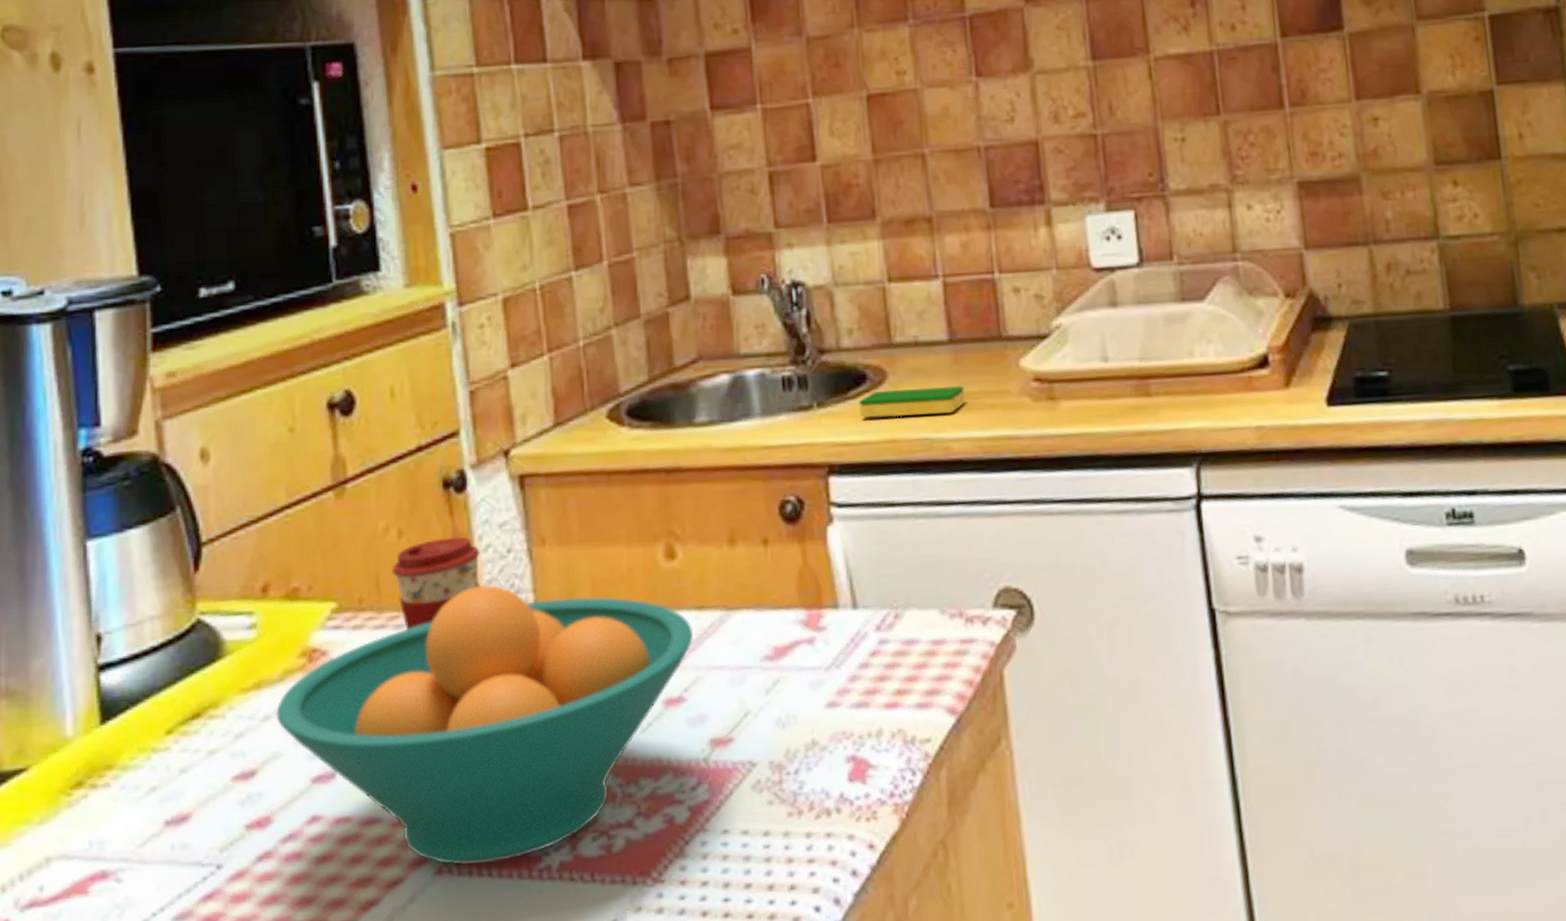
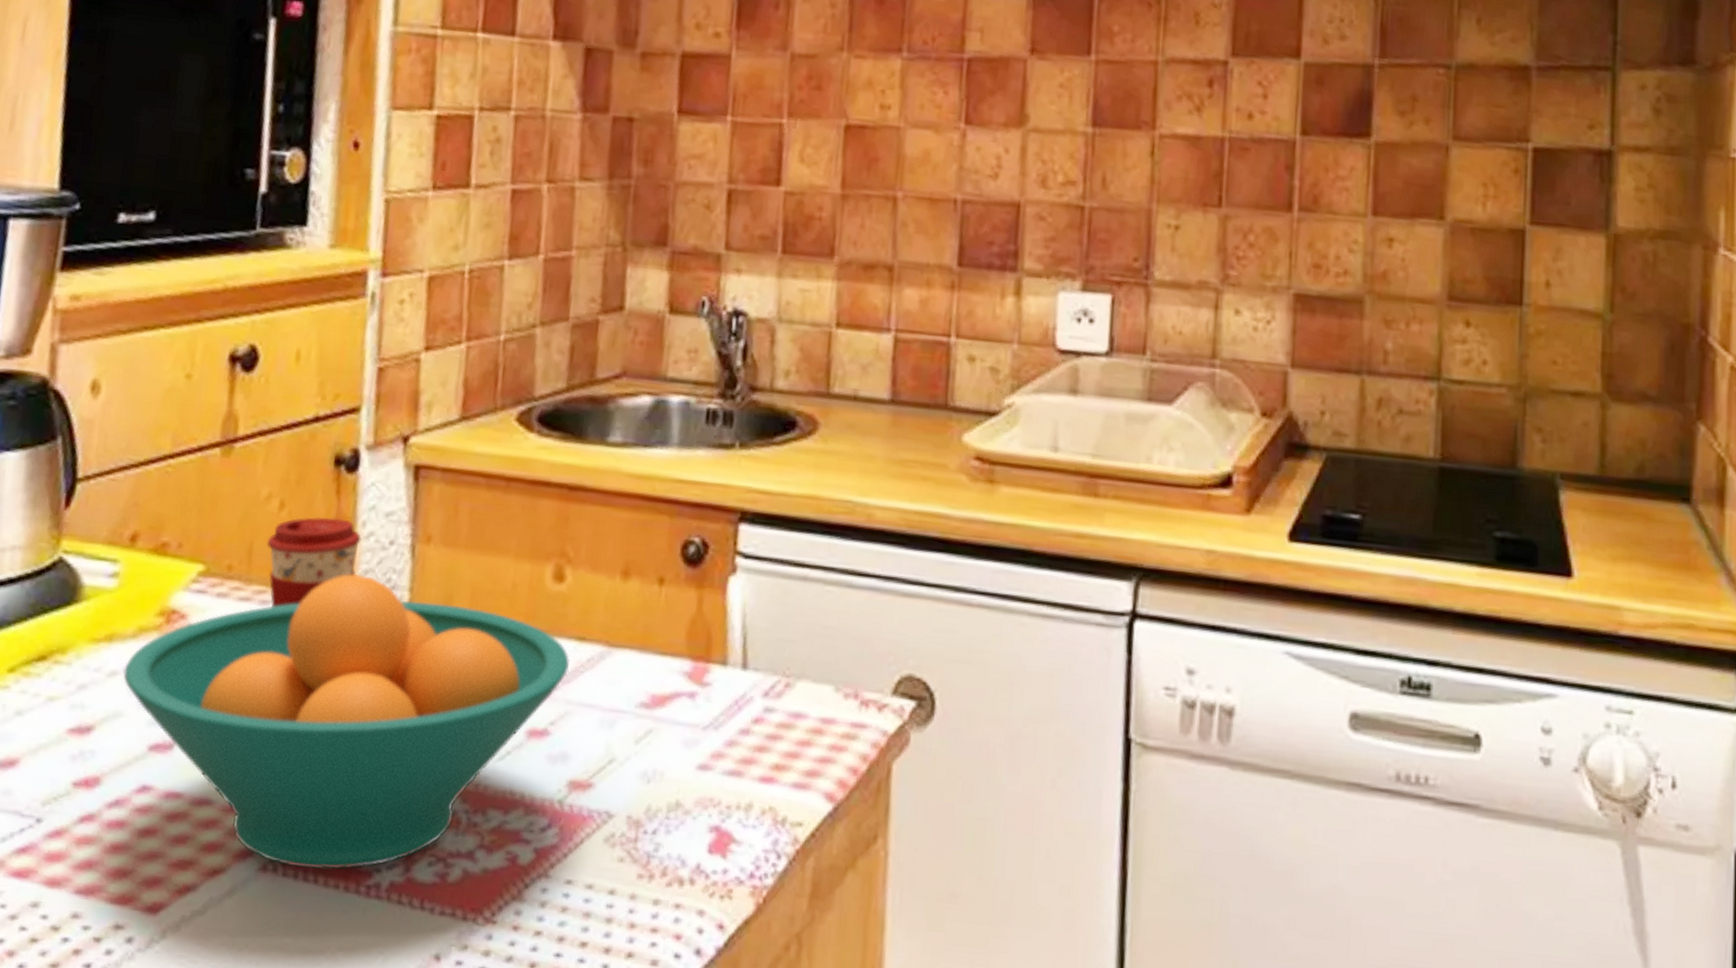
dish sponge: present [858,385,966,418] -> none [783,440,899,479]

